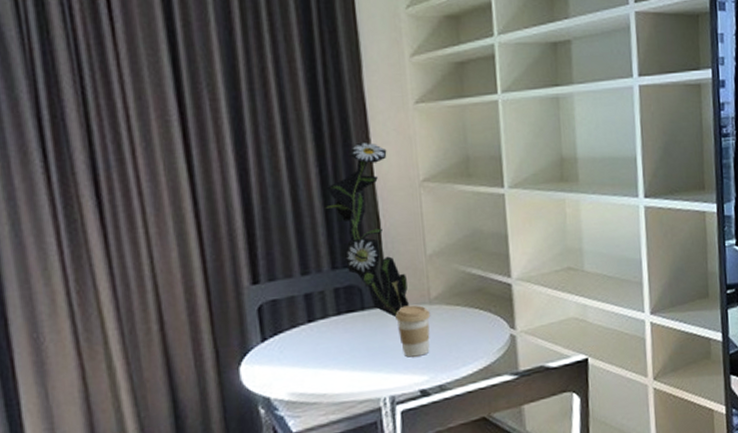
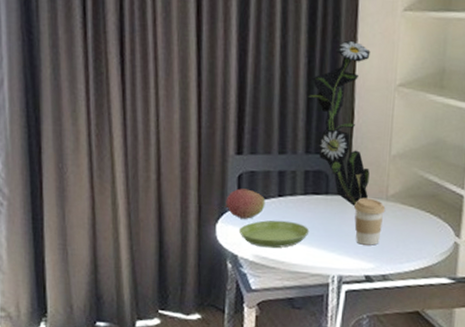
fruit: none [246,320,295,356] -> present [224,188,266,219]
saucer: none [267,347,350,383] -> present [238,220,310,248]

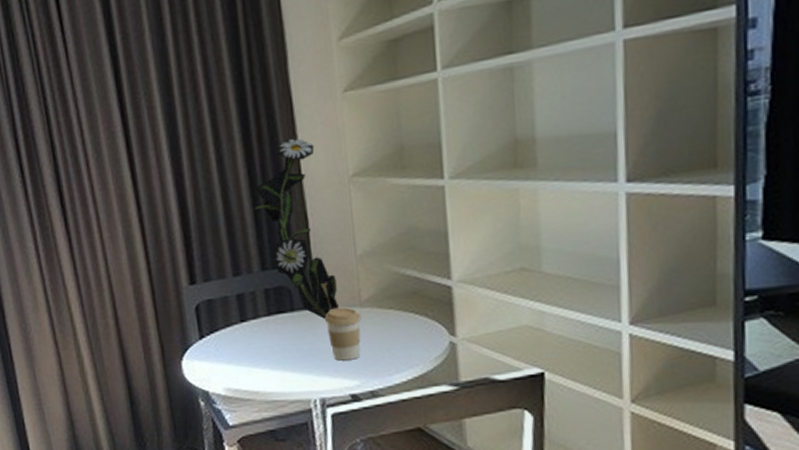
fruit: present [224,188,266,219] -> none [186,319,229,352]
saucer: present [238,220,310,248] -> none [205,346,281,380]

